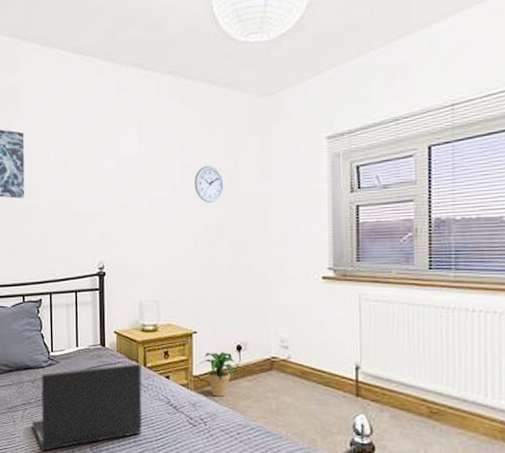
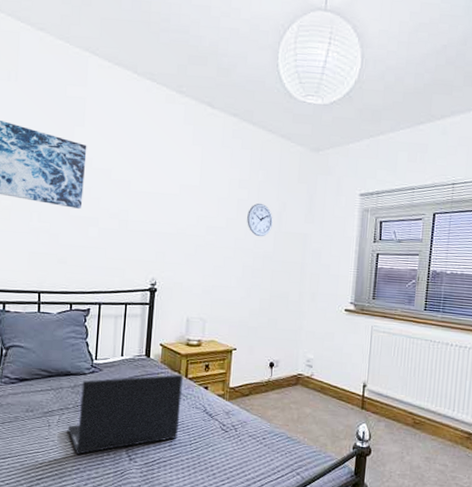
potted plant: present [197,352,237,397] -> none [233,368,268,407]

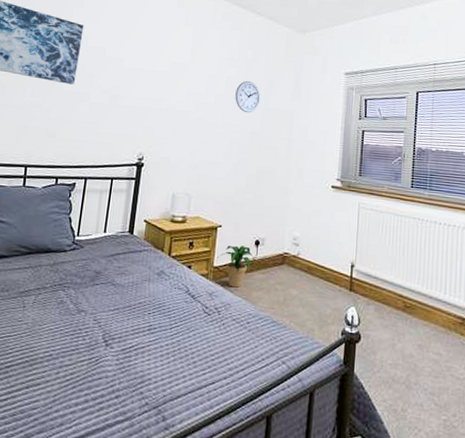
laptop: present [67,374,184,455] -> none [43,252,166,339]
potted plant: none [233,368,268,407] -> present [218,246,254,288]

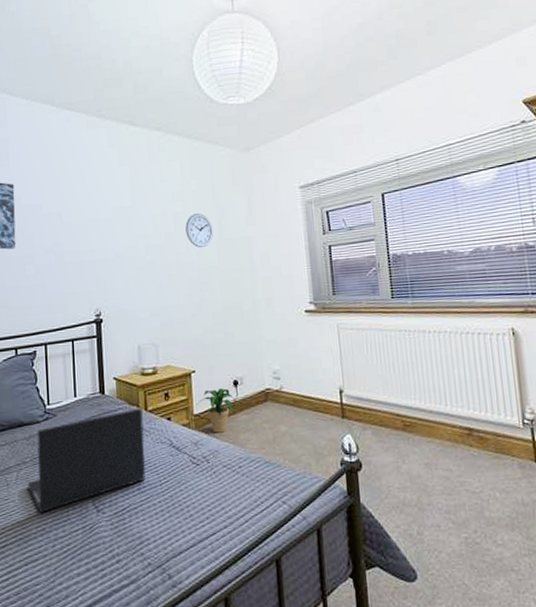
laptop: none [43,252,166,339] -> present [27,407,146,513]

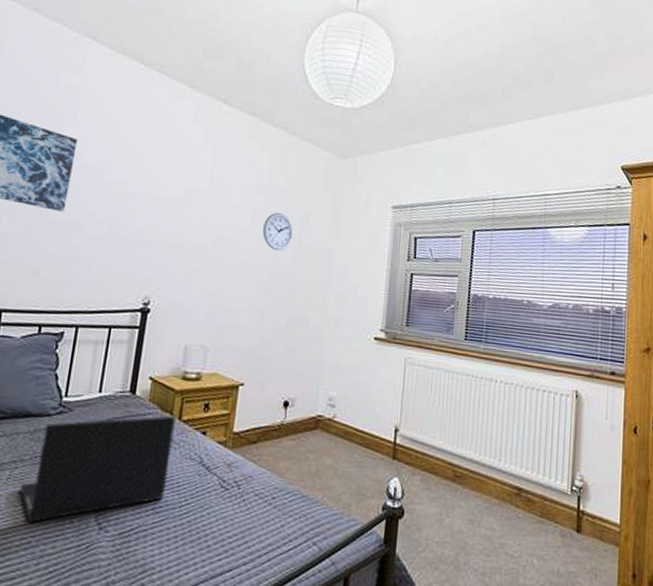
potted plant: present [196,388,234,433] -> none [238,407,281,457]

